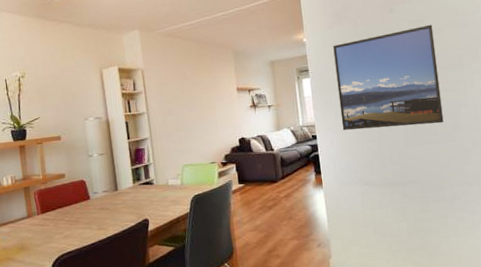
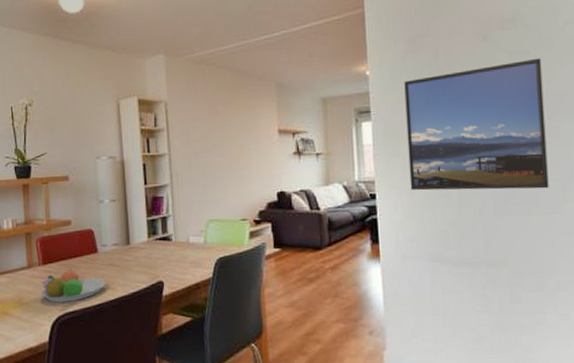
fruit bowl: none [40,215,99,245] -> present [40,269,106,302]

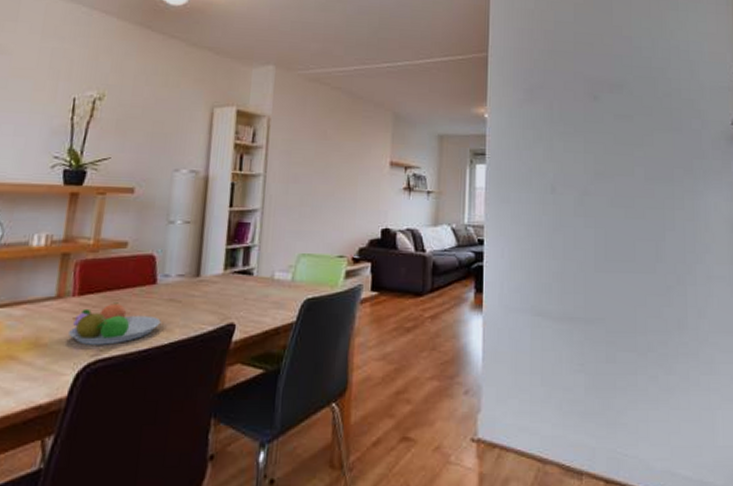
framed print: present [404,58,549,191] -> none [518,123,644,248]

